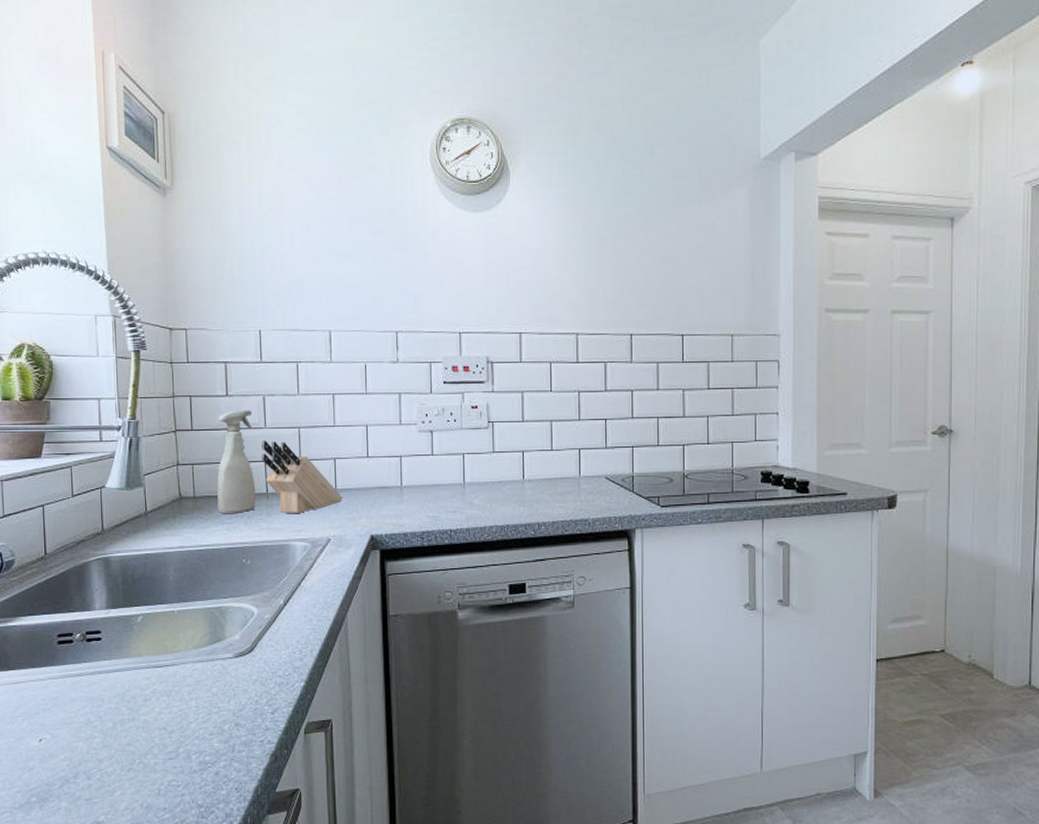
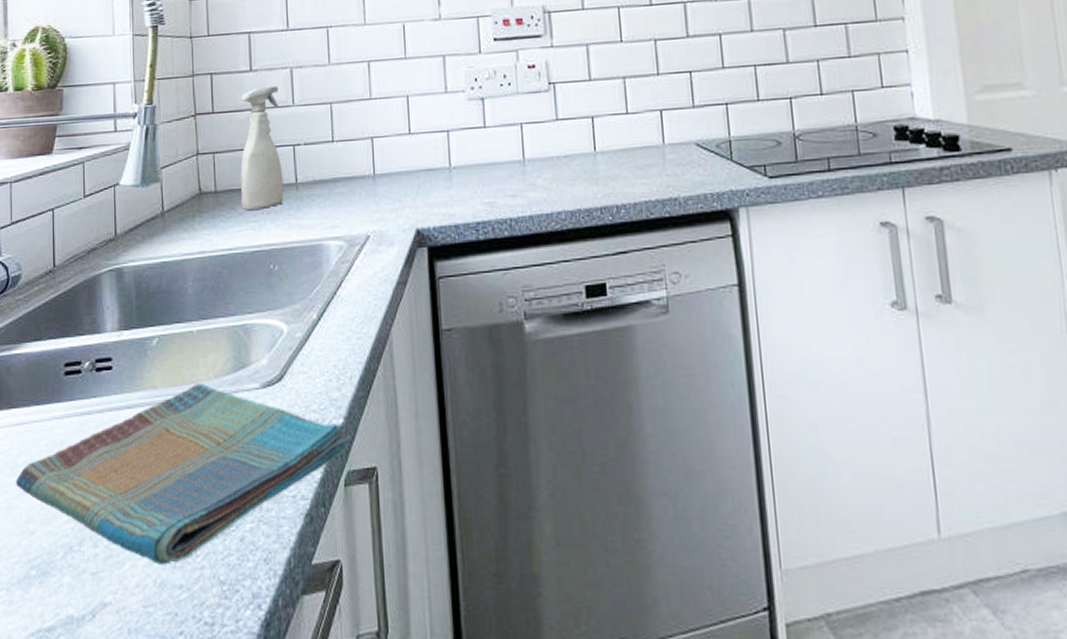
dish towel: none [14,653,310,793] -> present [15,384,350,565]
knife block: present [261,440,343,514] -> none [289,120,383,207]

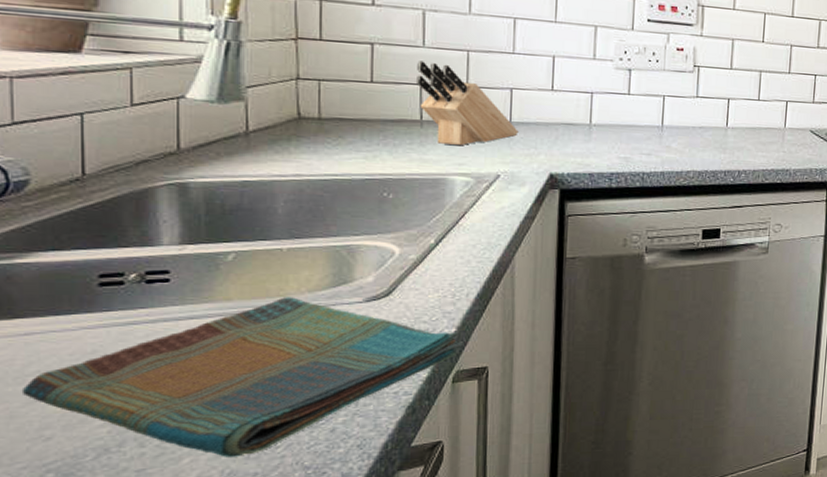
spray bottle: present [241,85,284,211] -> none [352,23,407,141]
knife block: none [289,120,383,207] -> present [415,61,519,146]

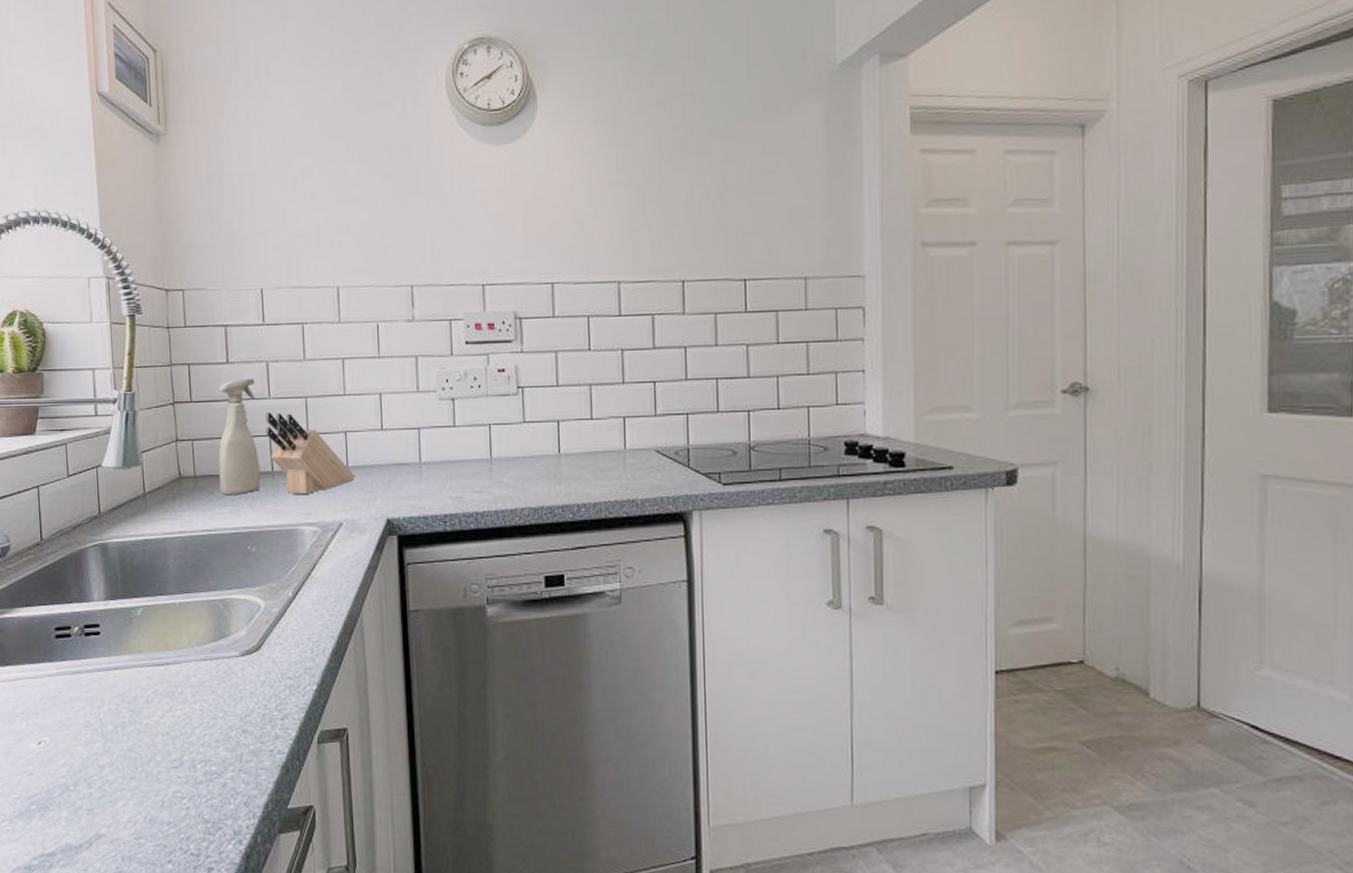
dish towel: present [21,297,462,457] -> none [13,650,323,804]
spray bottle: none [352,23,407,141] -> present [218,378,261,496]

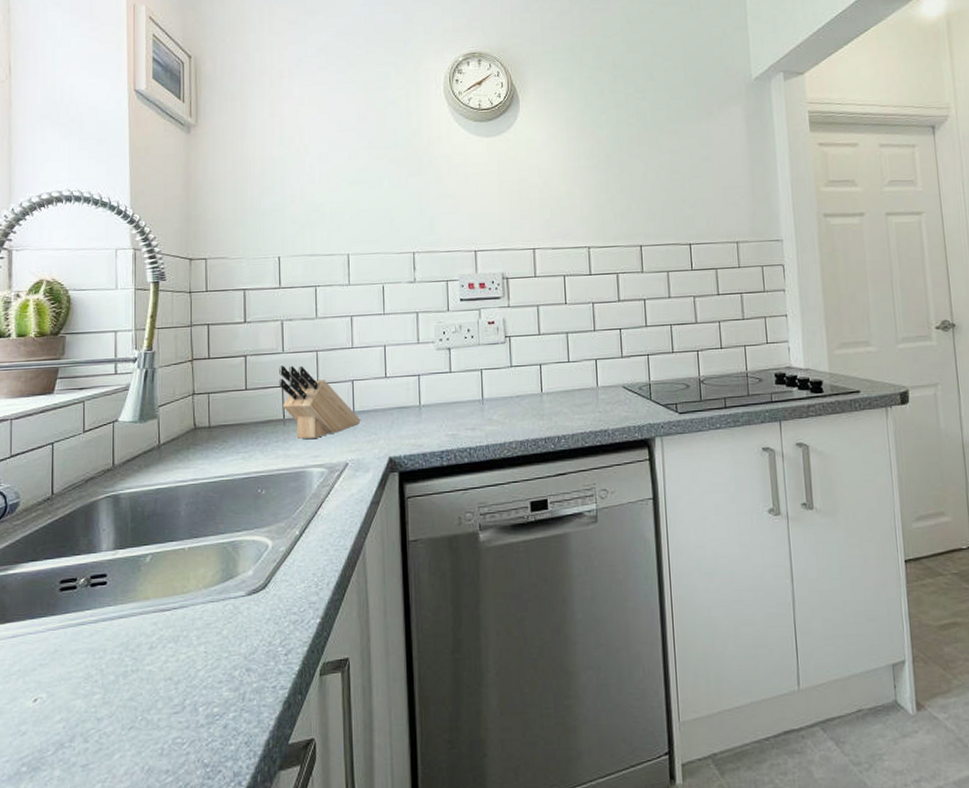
spray bottle: present [218,378,261,496] -> none [233,335,272,443]

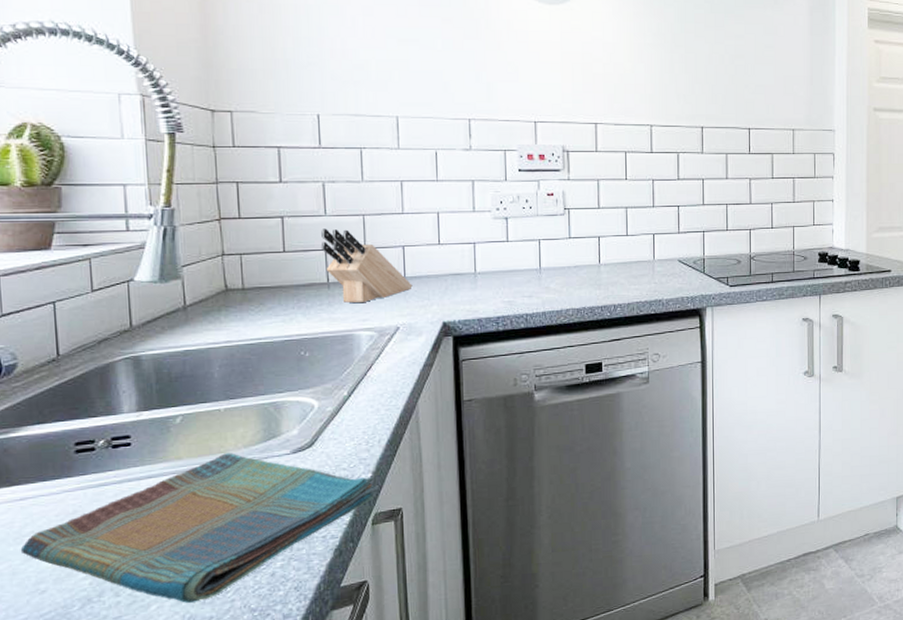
dish towel: none [8,594,326,753] -> present [20,453,378,603]

